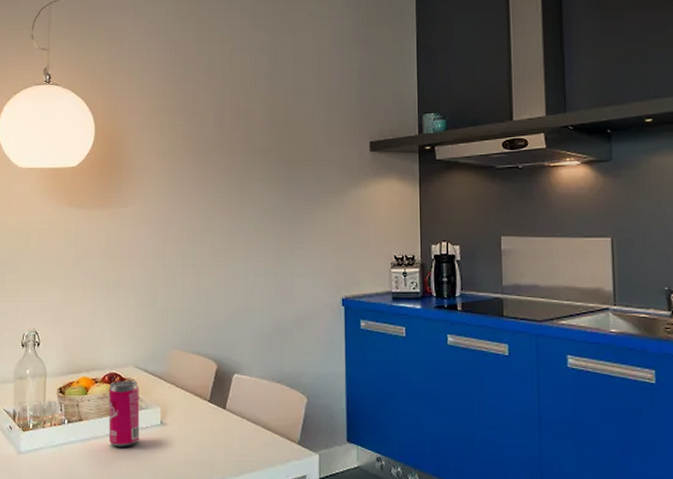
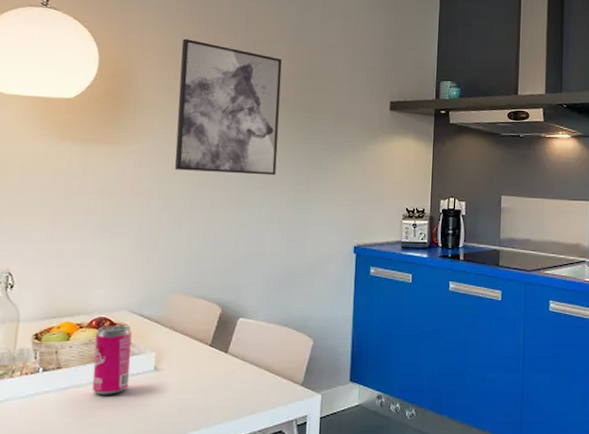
wall art: none [164,99,259,229] -> present [174,38,282,176]

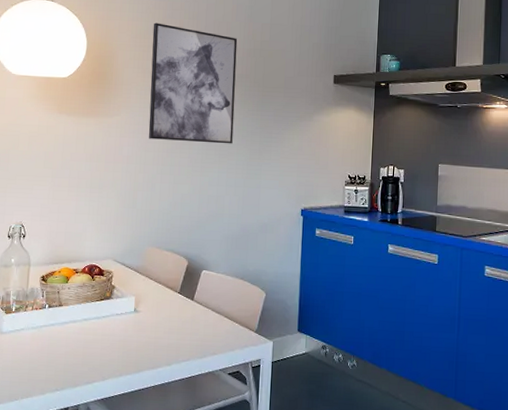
beverage can: present [92,325,132,395] -> none [86,271,116,331]

